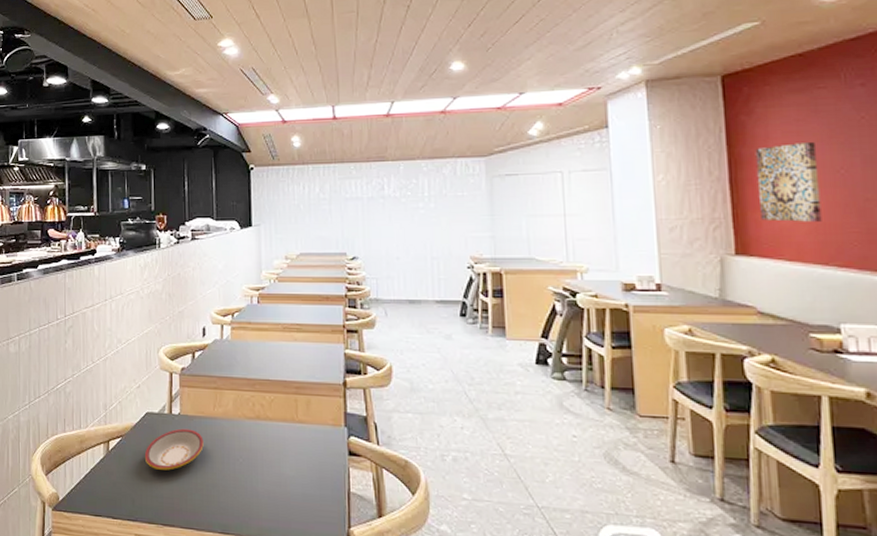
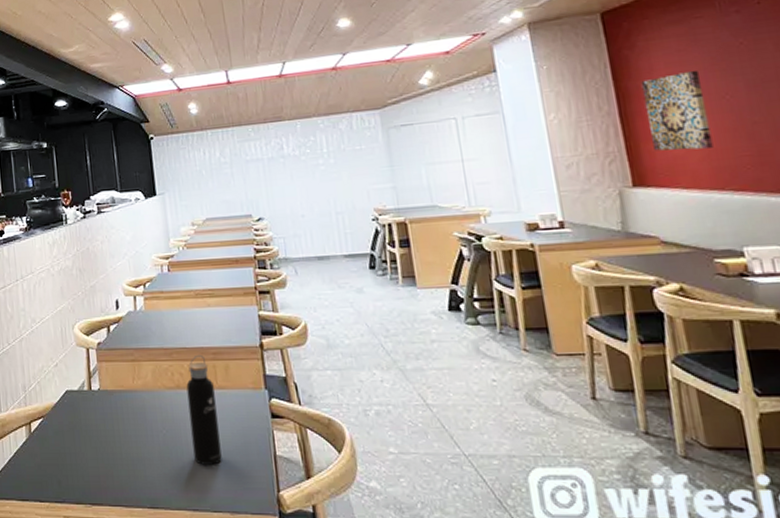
plate: present [144,428,204,471] -> none [67,404,126,448]
water bottle: none [266,387,296,497] -> present [186,354,222,465]

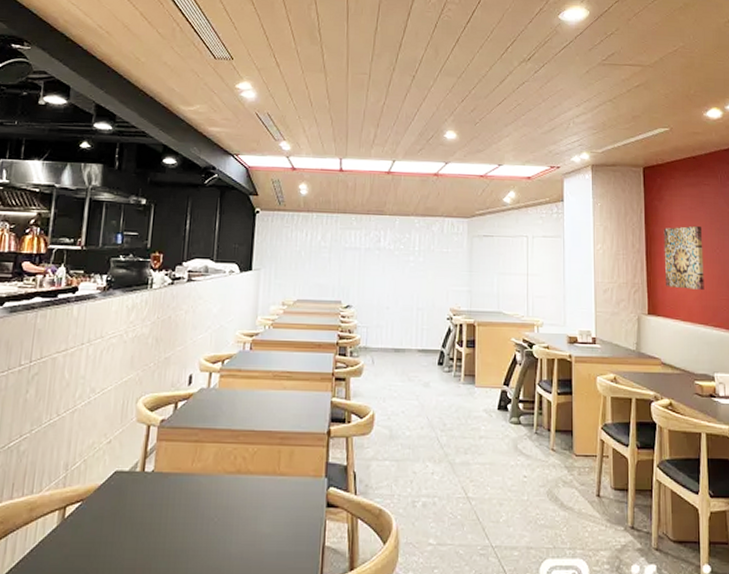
water bottle: present [186,354,222,465] -> none [242,438,275,556]

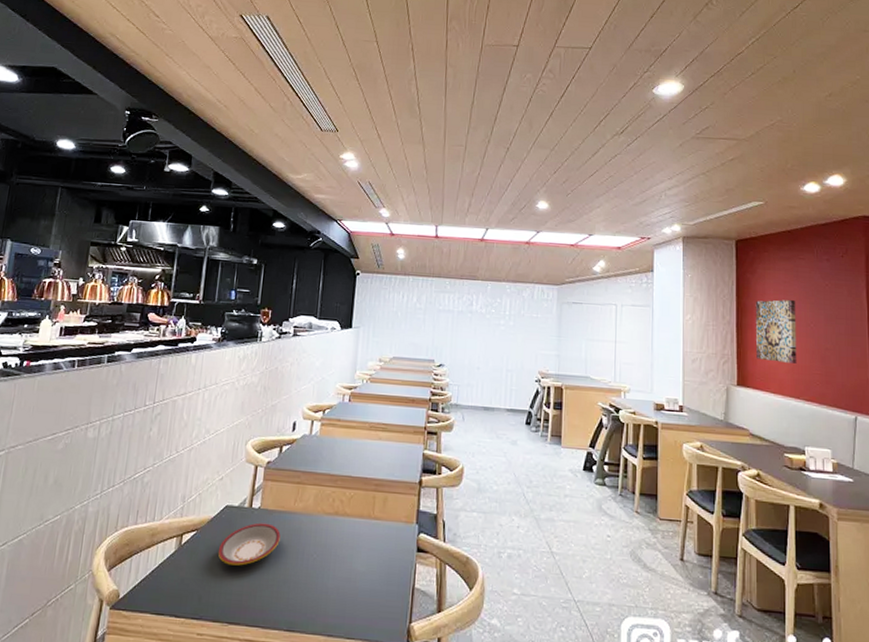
plate: none [106,488,177,537] -> present [217,523,281,566]

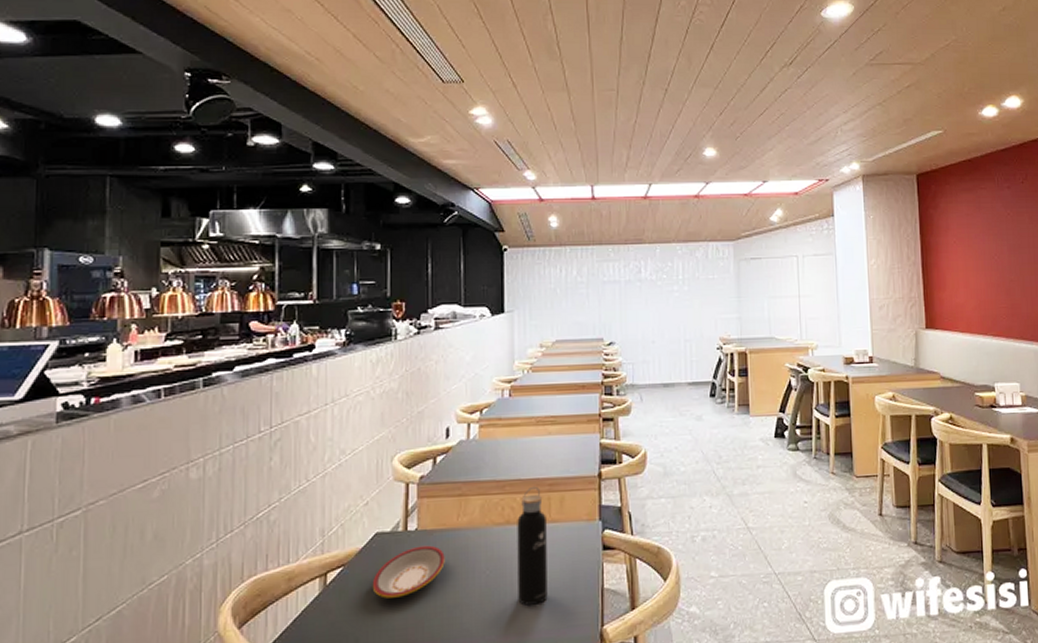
water bottle: none [338,484,370,593] -> present [517,486,548,605]
wall art: present [755,299,797,364] -> none [939,232,983,300]

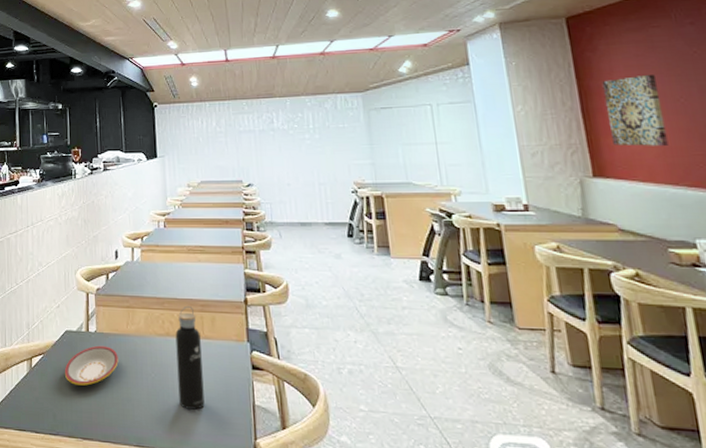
wall art: none [939,232,983,300] -> present [602,74,669,146]

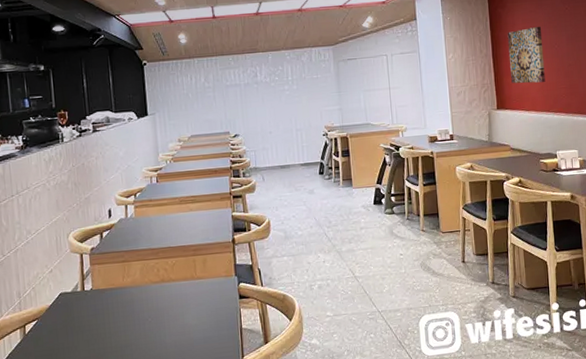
plate: present [64,345,118,386] -> none [60,301,116,343]
water bottle: present [175,305,205,410] -> none [170,252,198,344]

